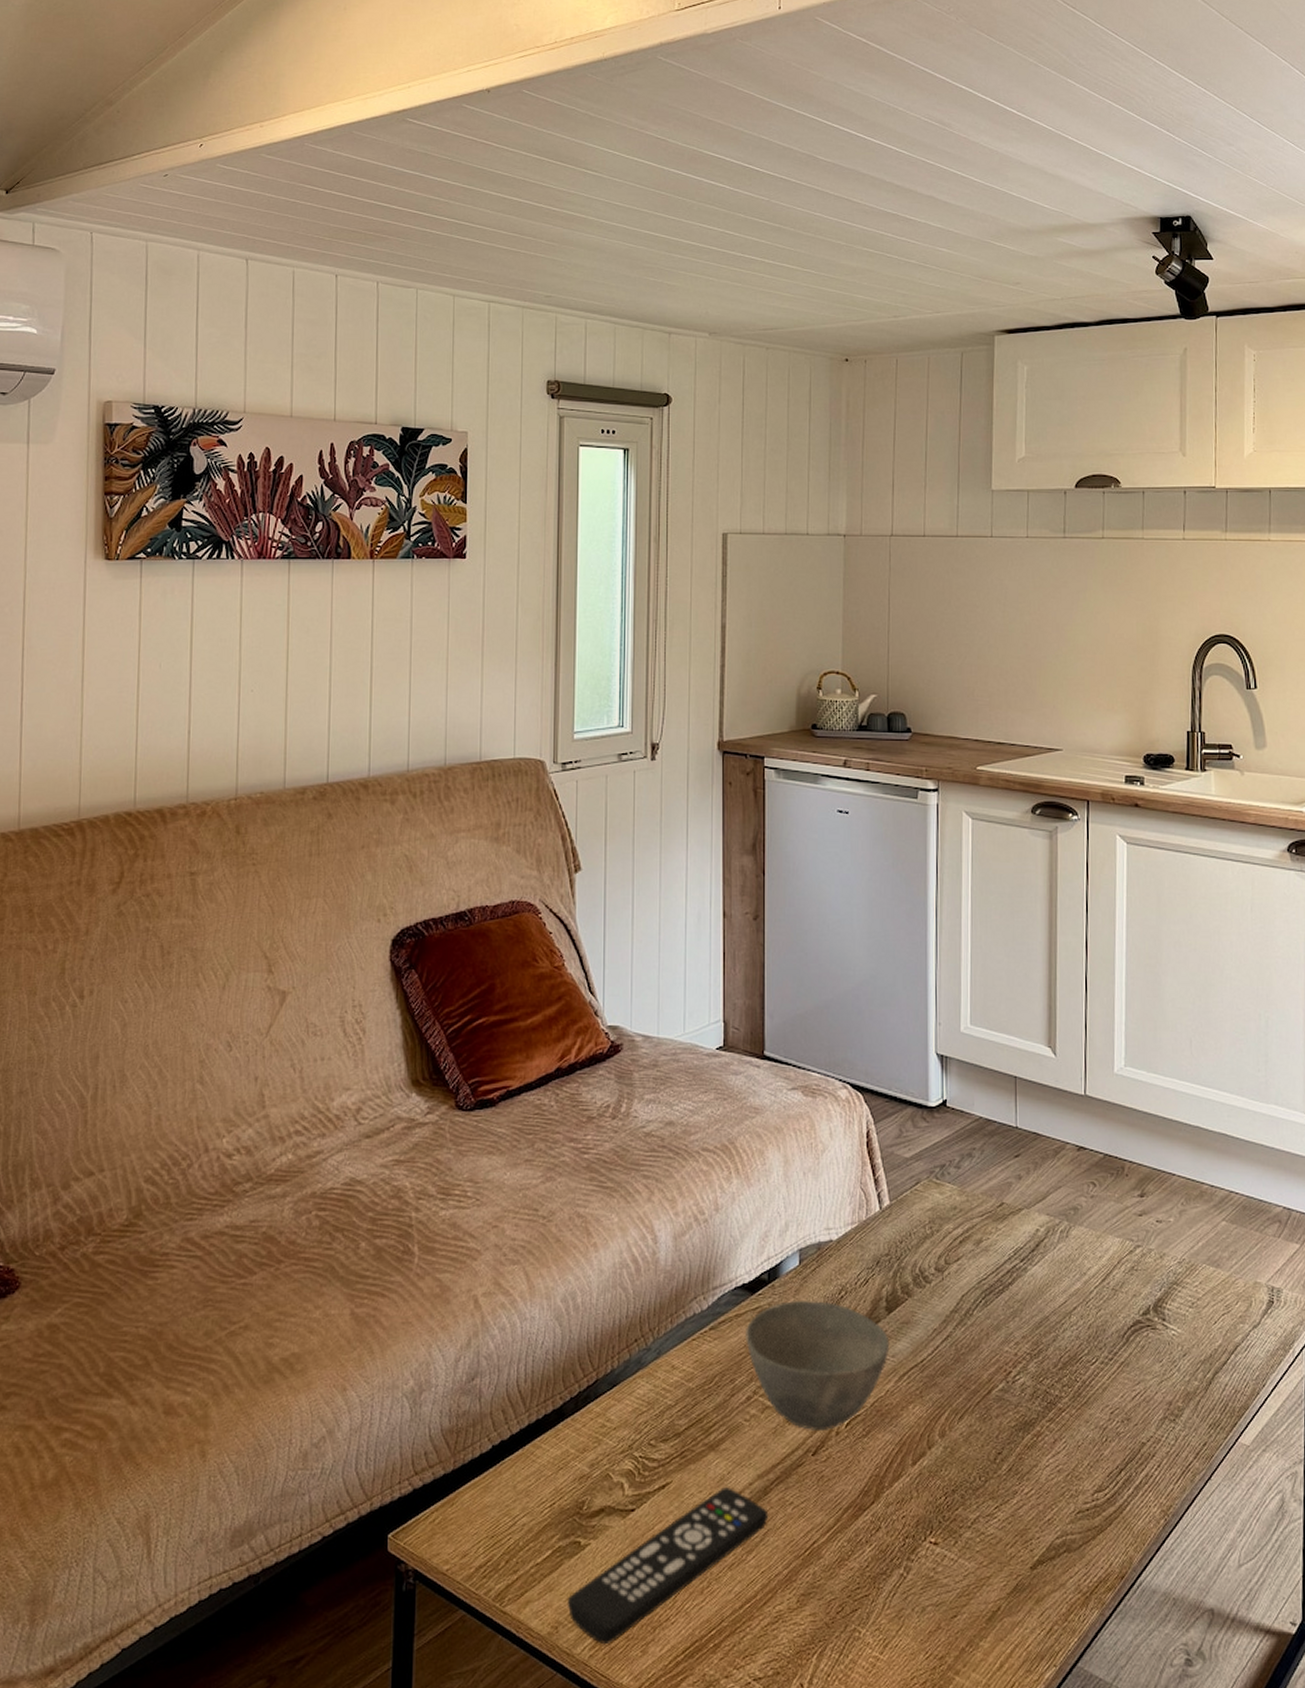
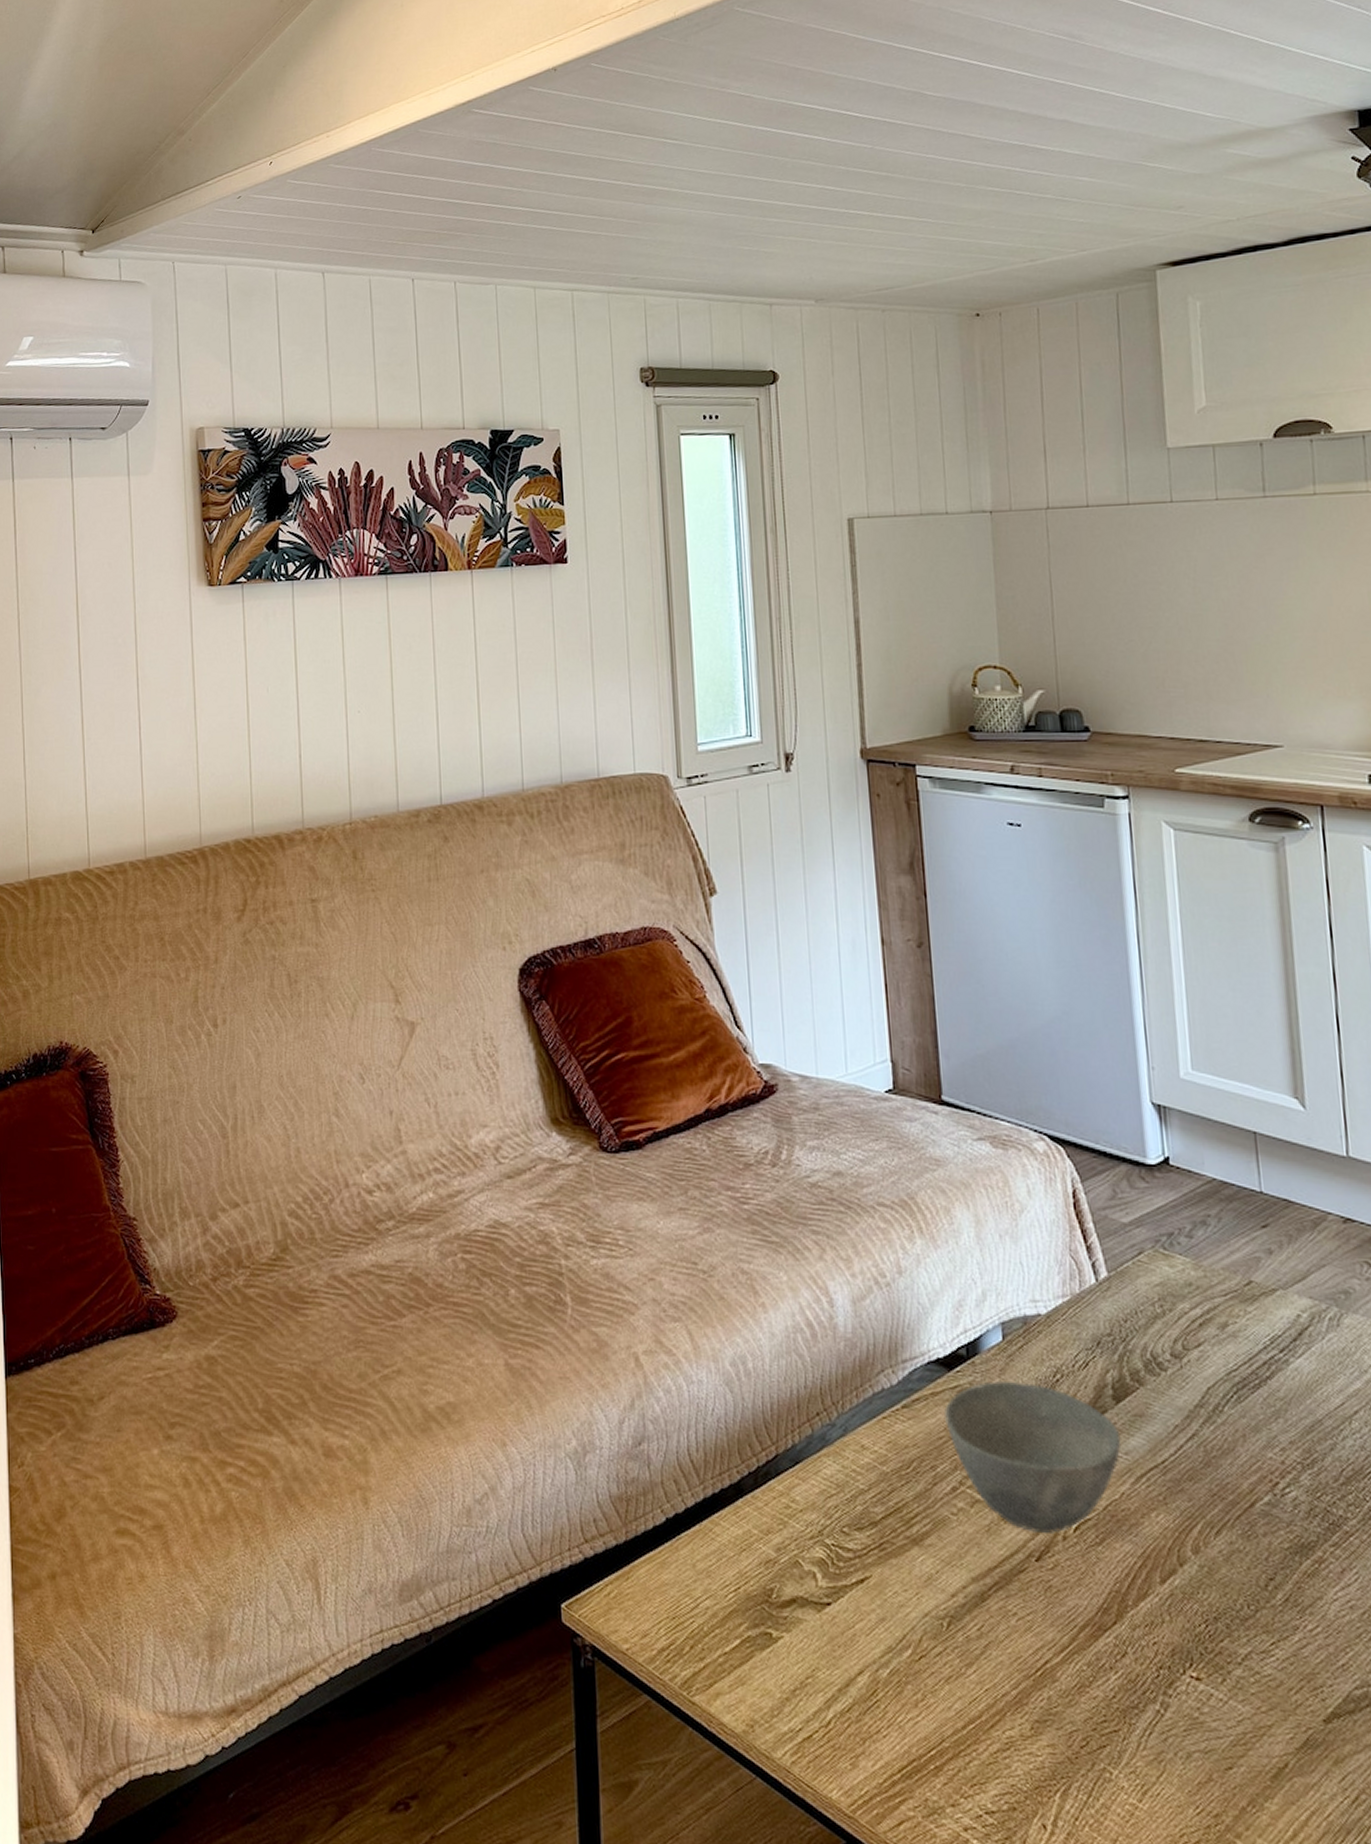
remote control: present [568,1487,769,1644] -> none [763,1588,989,1751]

